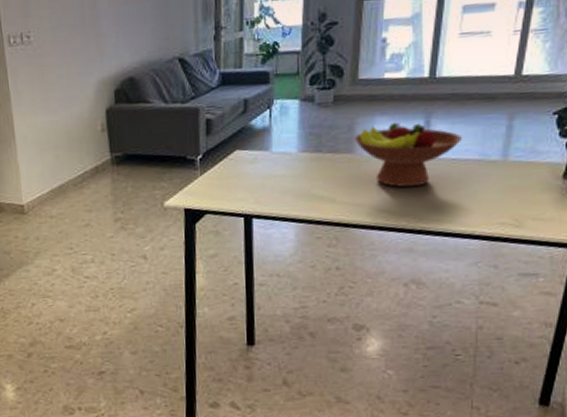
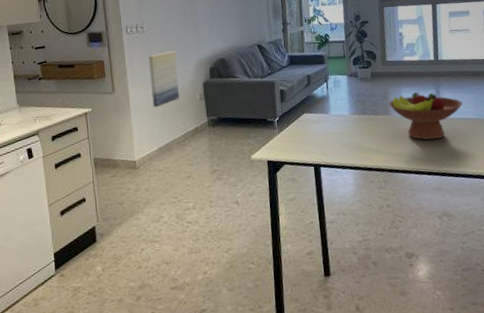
wall art: none [37,68,76,141] -> present [149,51,179,108]

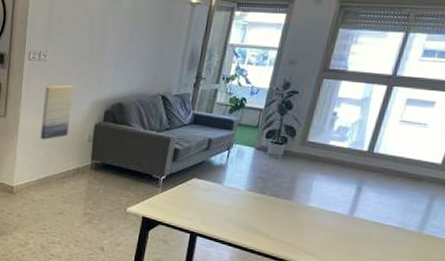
fruit bowl: present [388,91,463,140] -> none [294,182,388,239]

